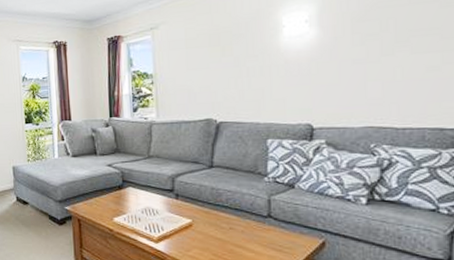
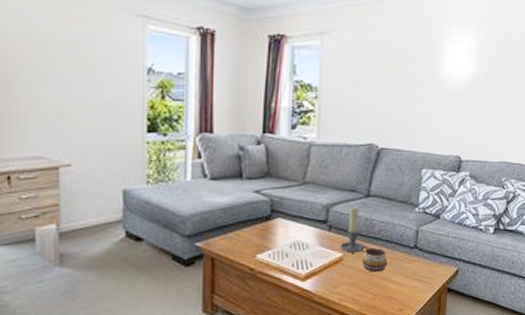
candle holder: none [188,176,217,220] -> present [339,206,368,253]
decorative bowl: none [211,215,240,239] -> present [361,247,388,272]

